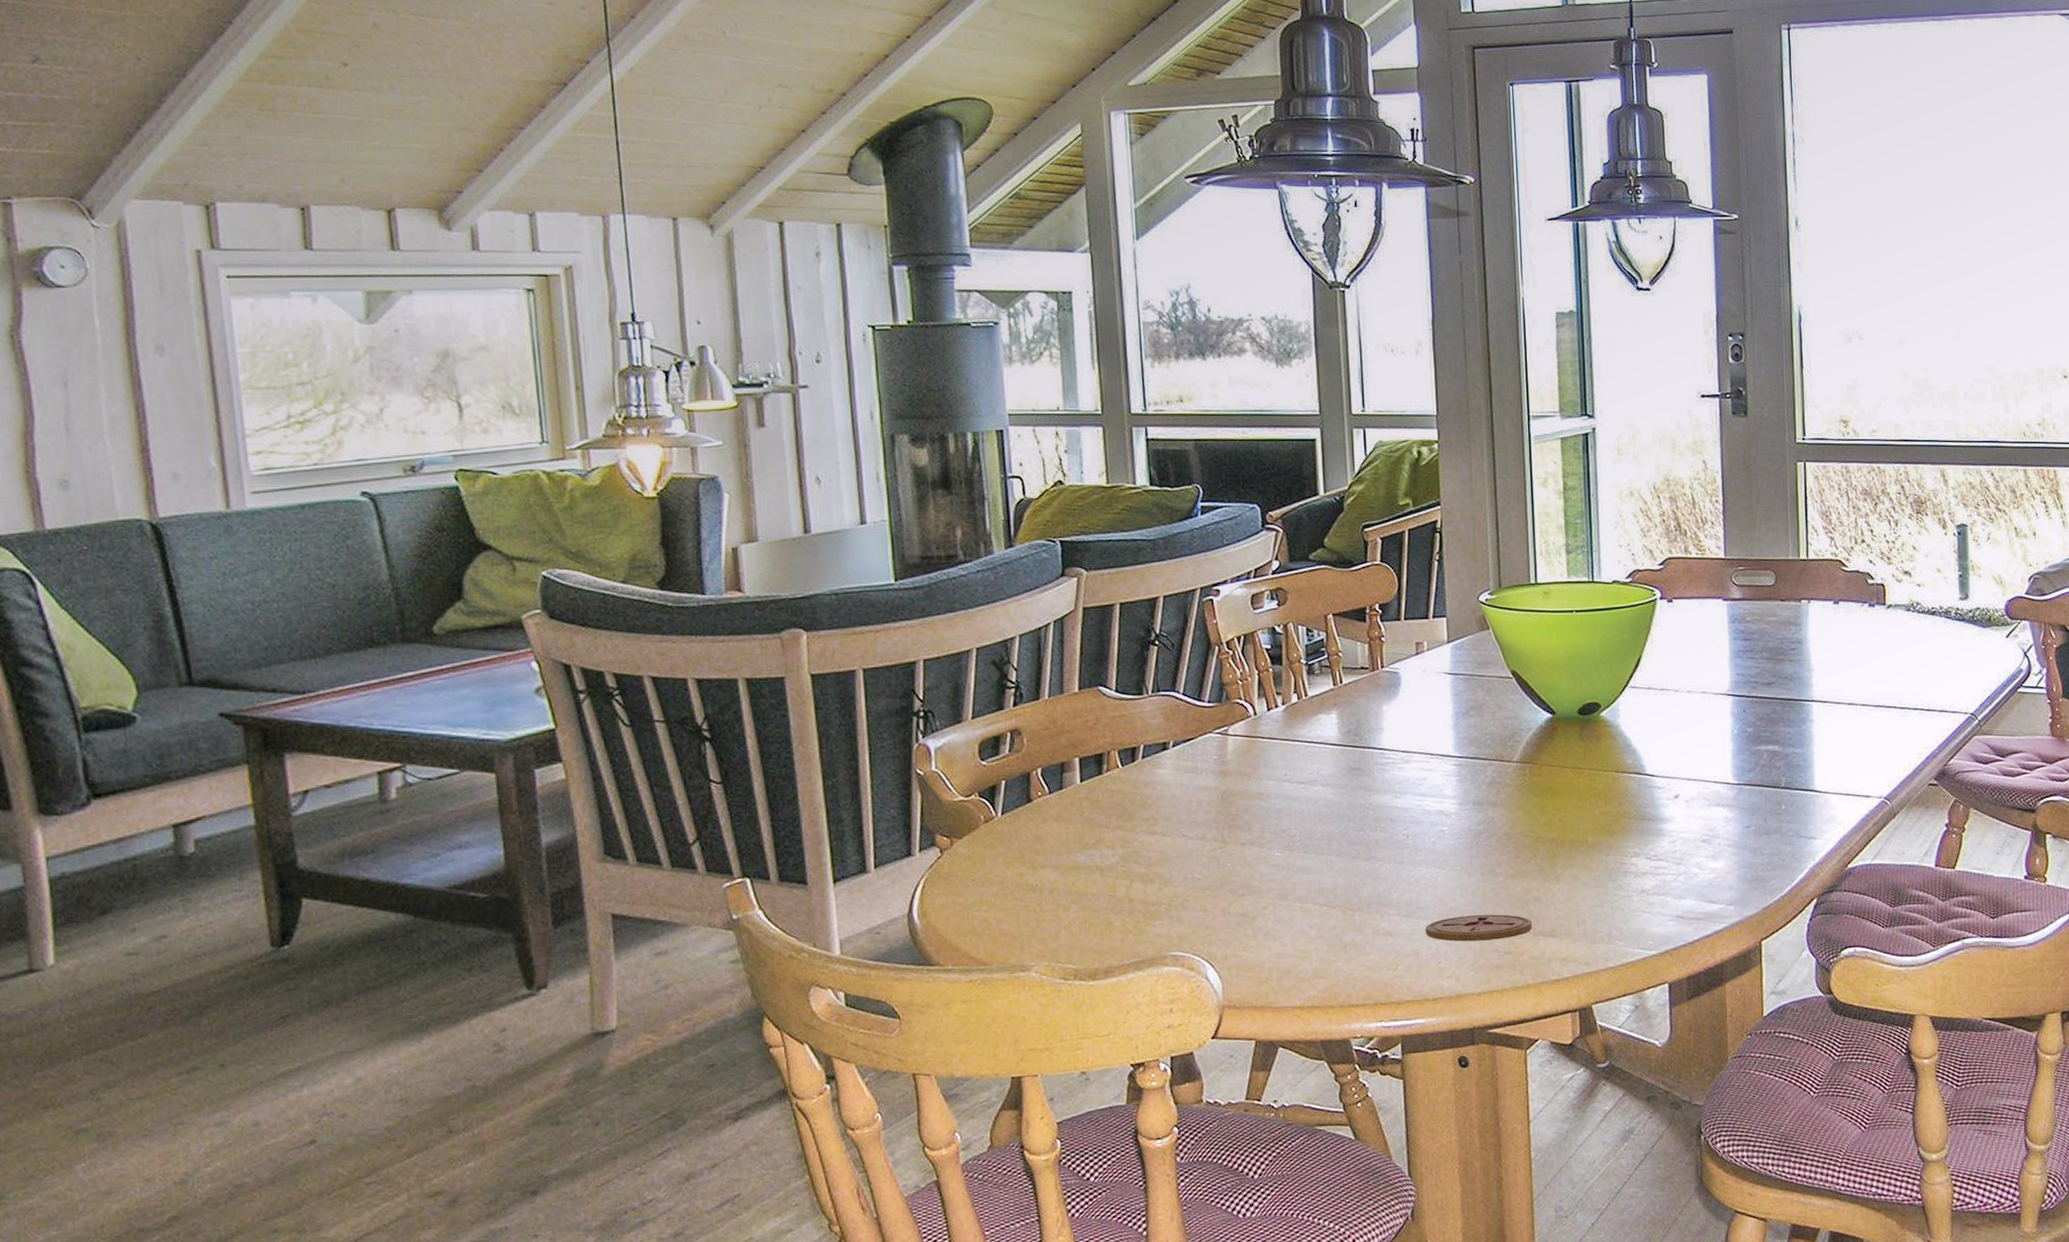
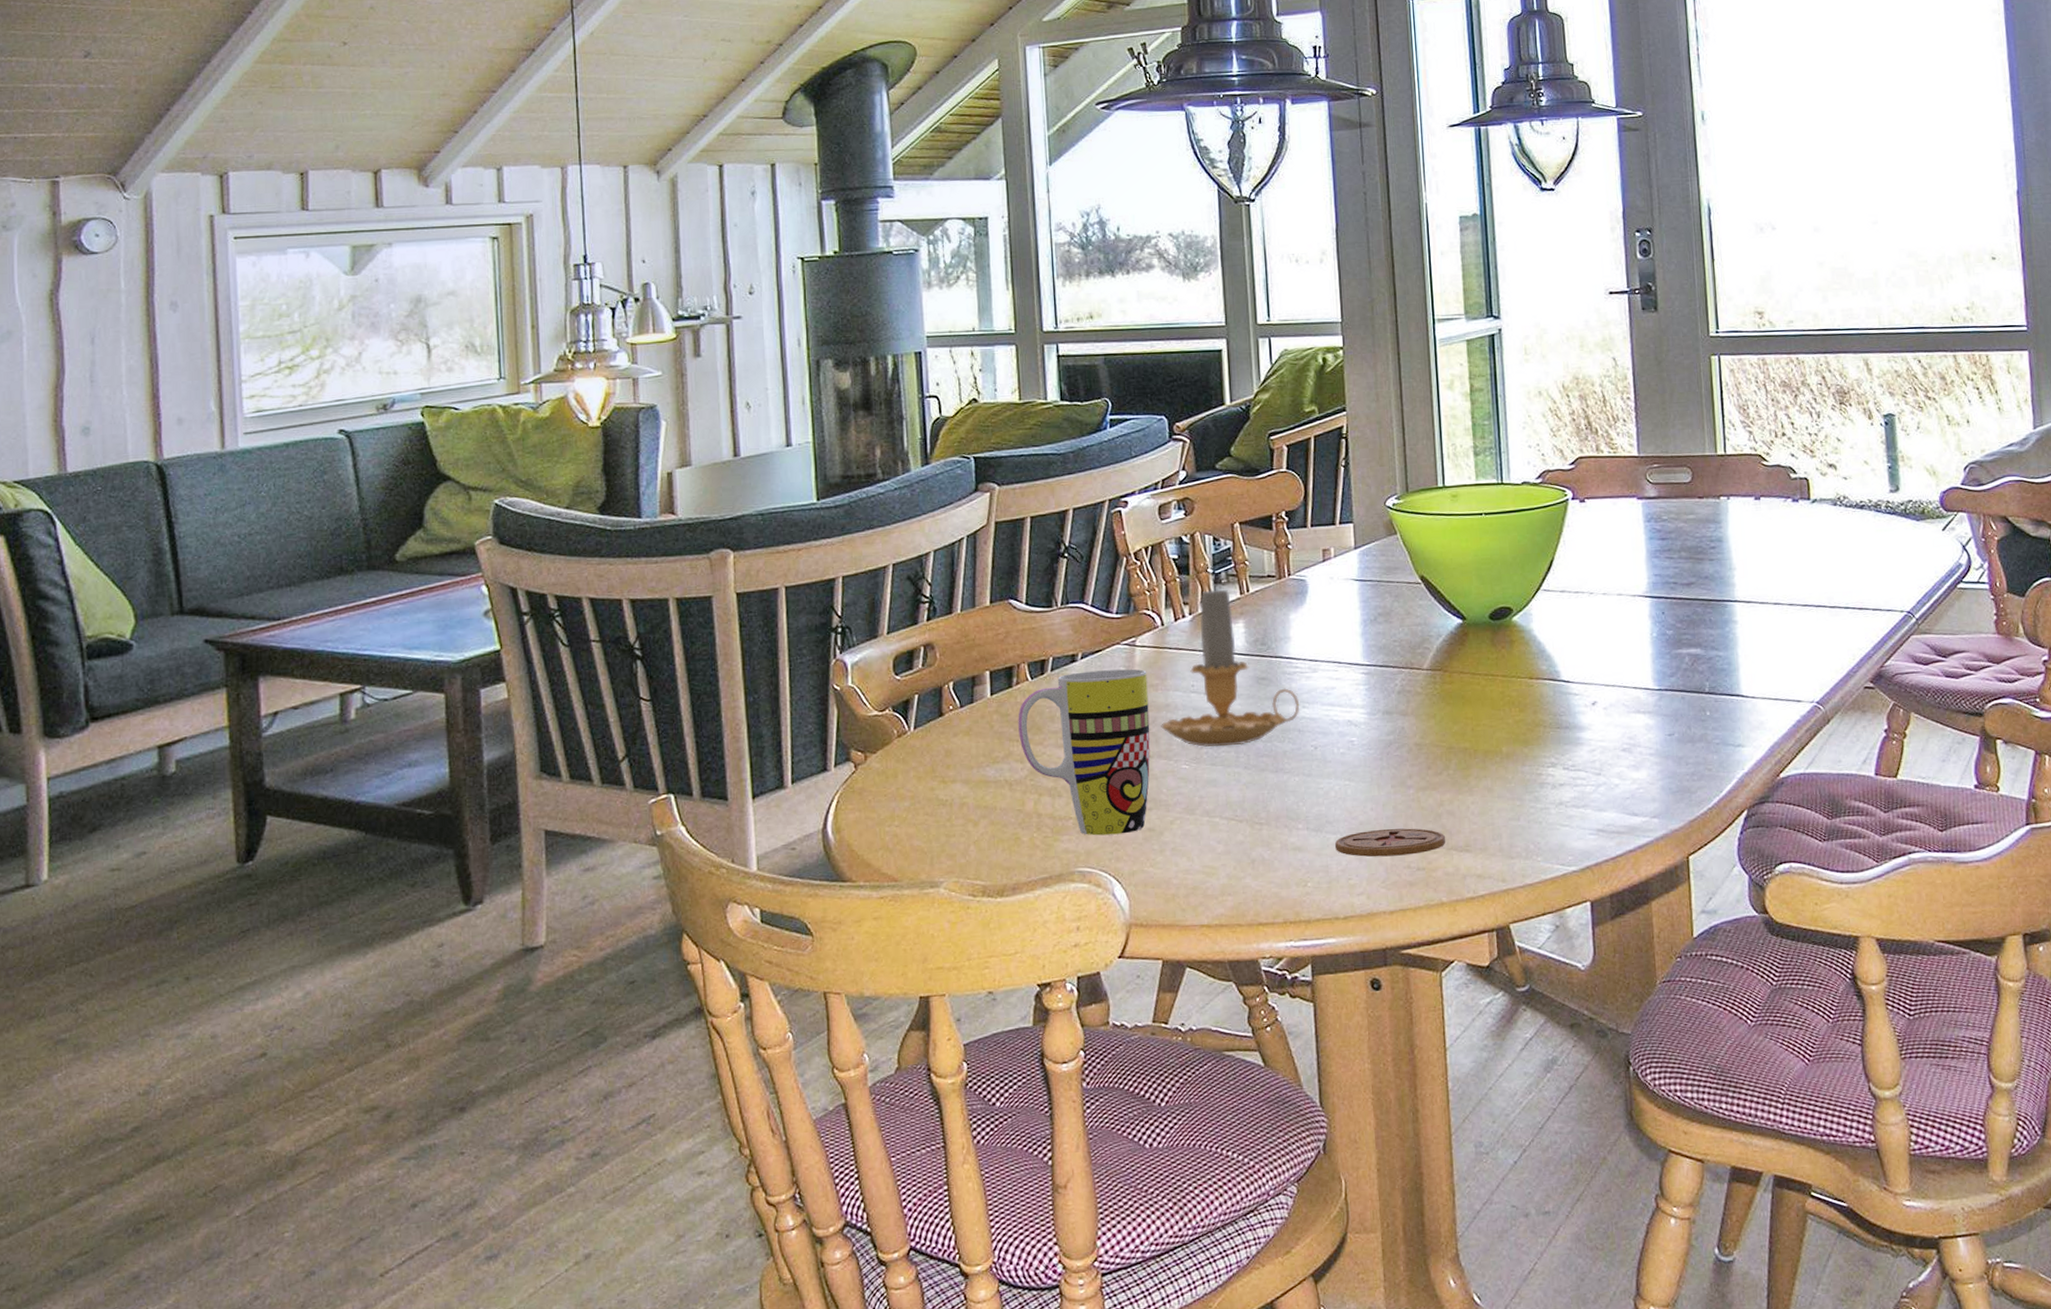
mug: none [1108,757,1243,921] -> present [1018,669,1151,836]
candle: none [1254,672,1392,835] -> present [1161,581,1300,747]

